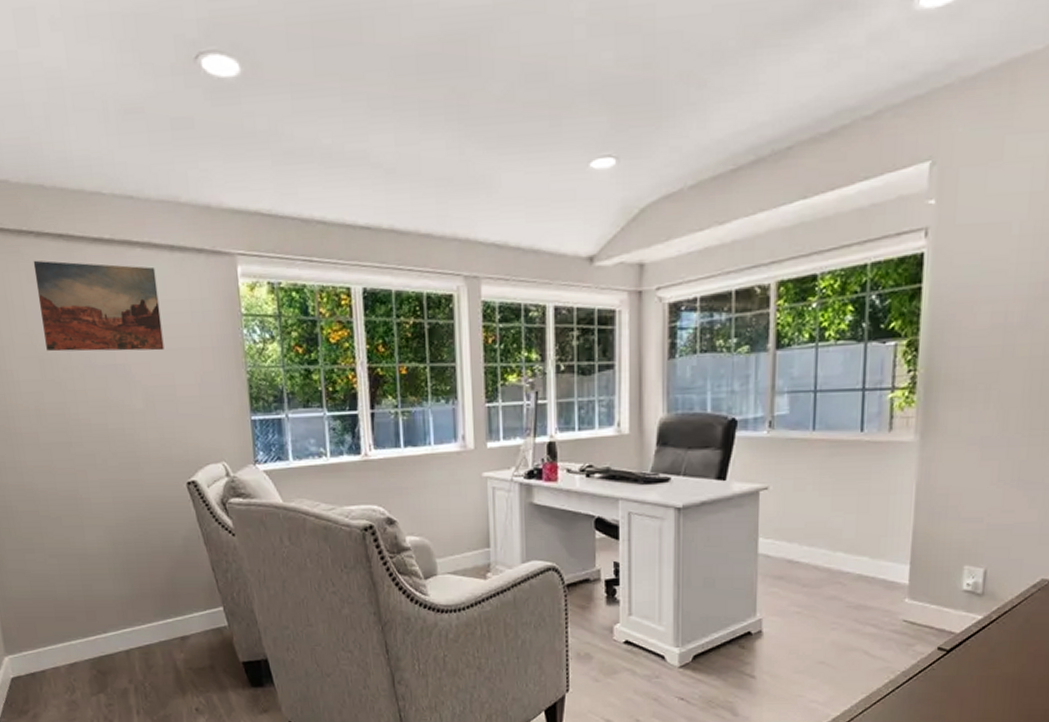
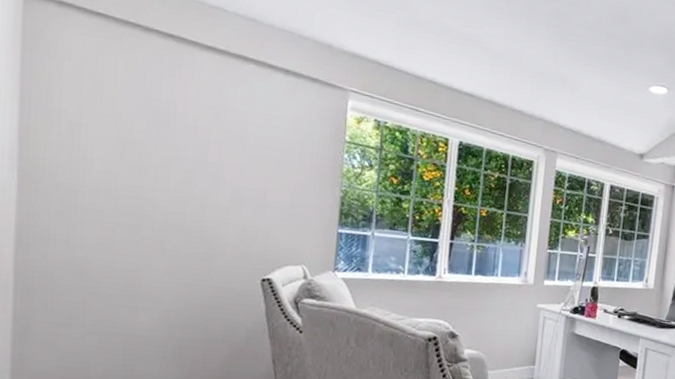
wall art: present [33,260,164,352] -> none [132,51,267,158]

